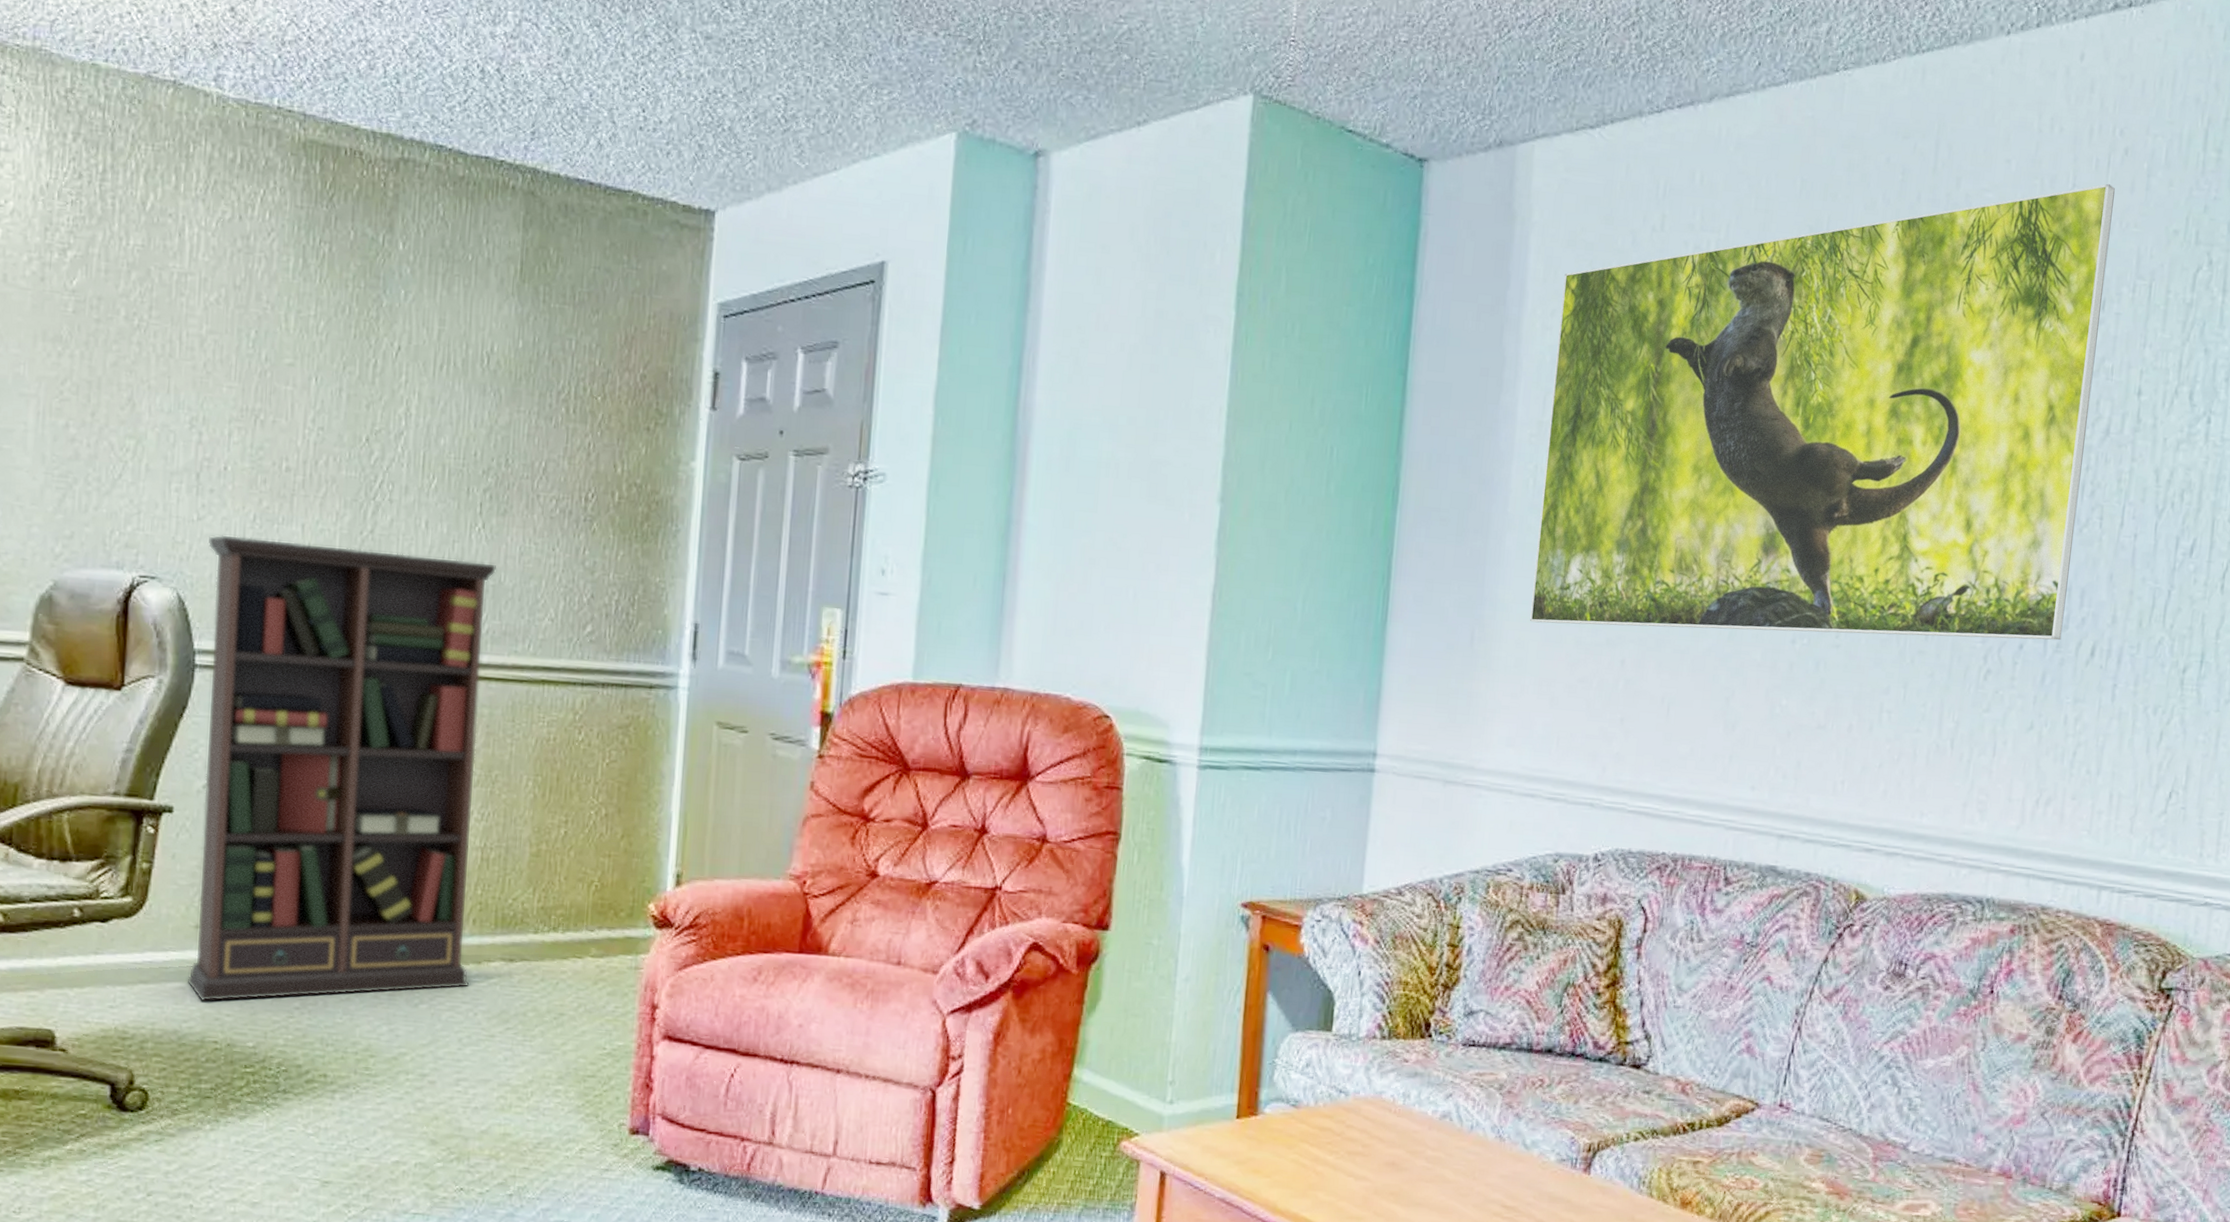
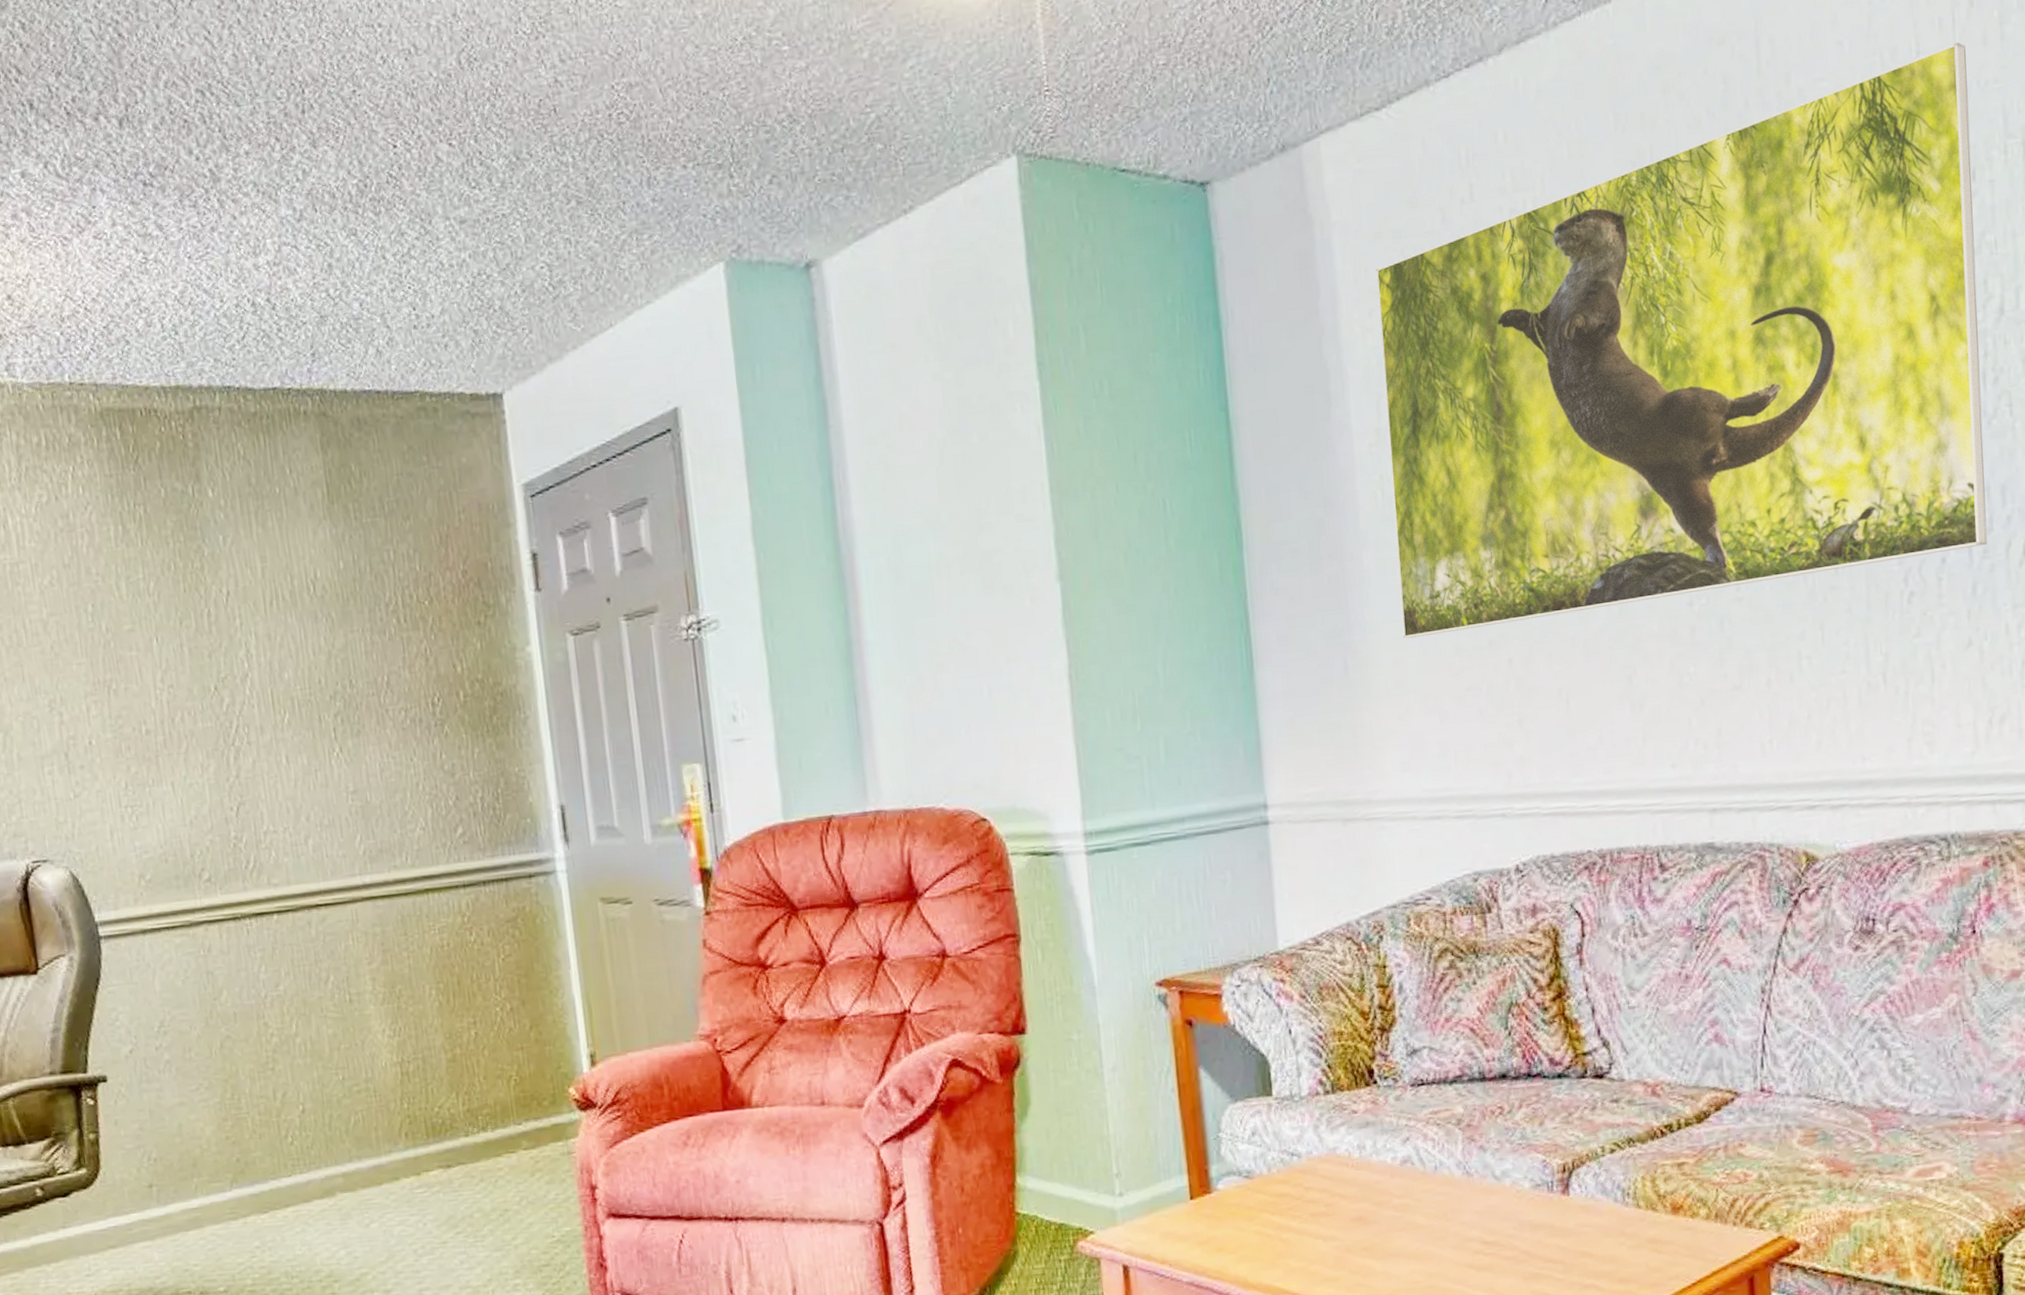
bookcase: present [187,535,497,1002] -> none [88,784,413,1256]

